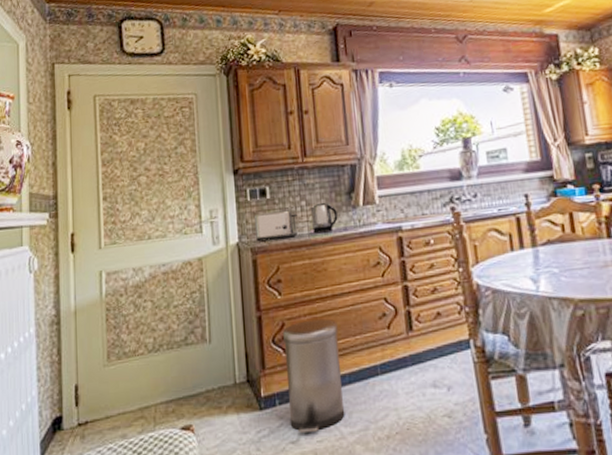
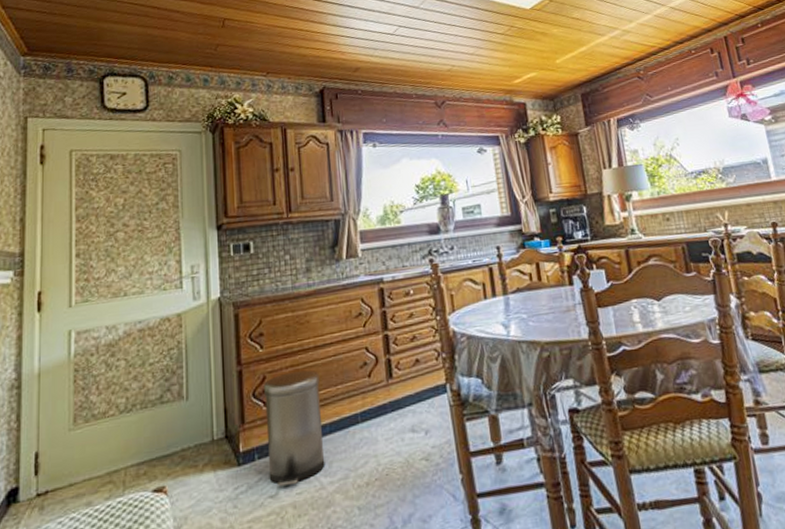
toaster: present [253,209,298,242] -> none [236,263,282,297]
kettle: present [310,202,338,234] -> none [294,256,321,287]

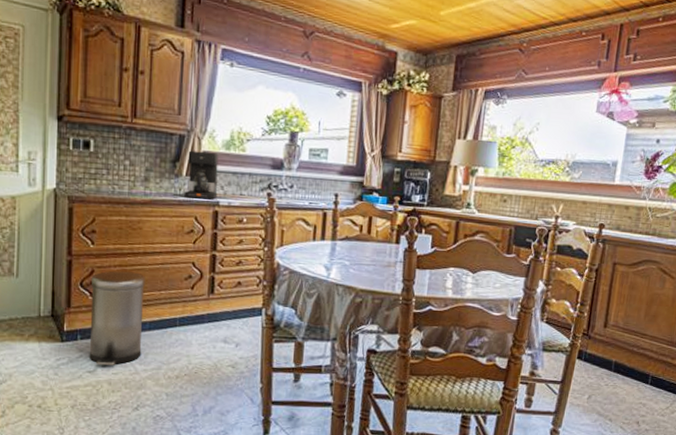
coffee maker: none [345,230,380,281] -> present [184,150,219,200]

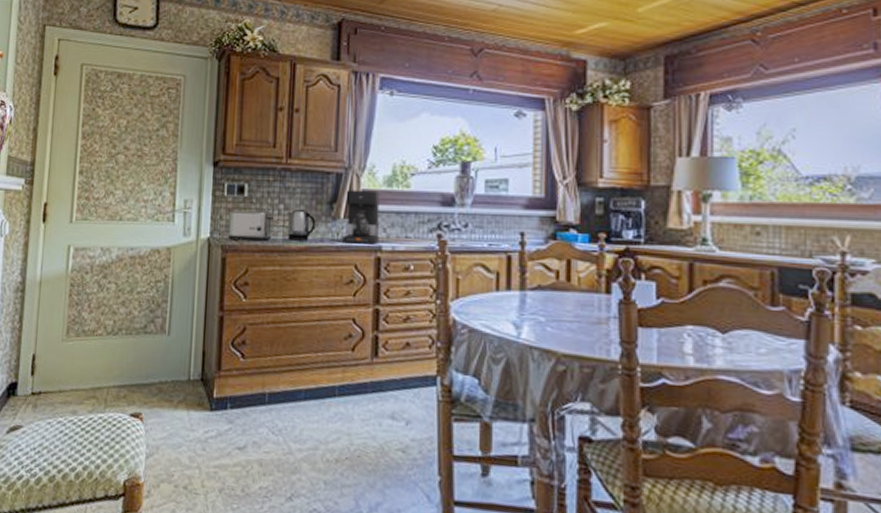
toaster: none [73,163,121,194] -> present [227,210,275,242]
pedal bin: present [89,271,145,365] -> none [239,328,300,442]
kettle: none [133,165,160,195] -> present [287,208,316,241]

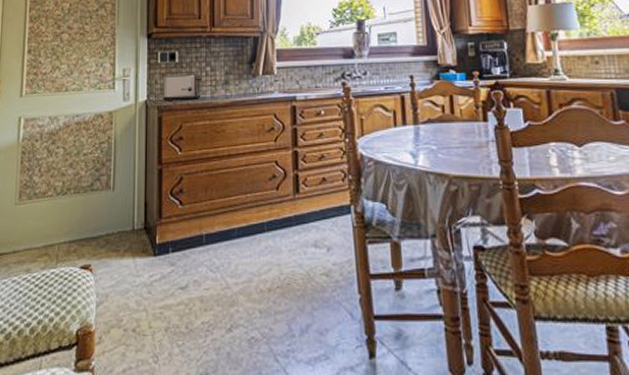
kettle: present [287,208,316,241] -> none [214,69,239,97]
coffee maker: present [342,190,380,244] -> none [262,49,294,96]

